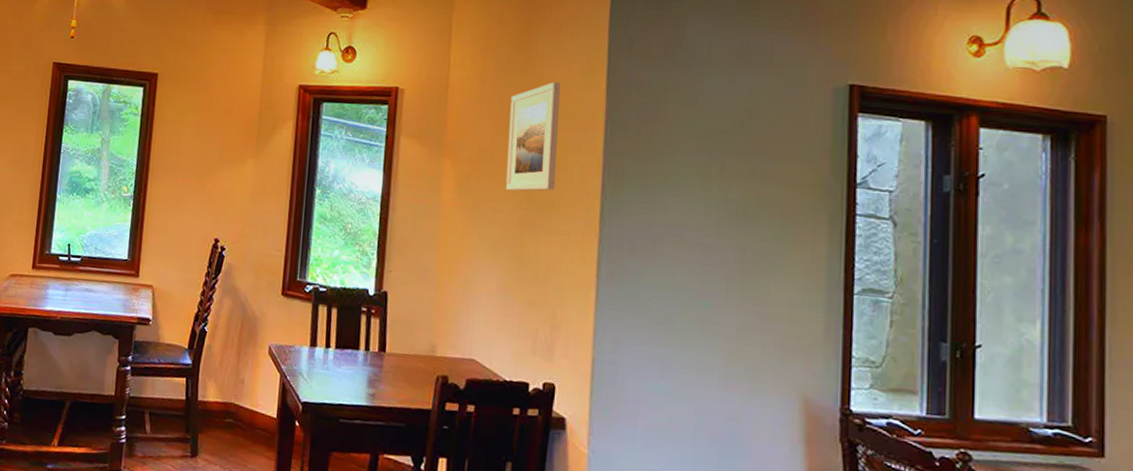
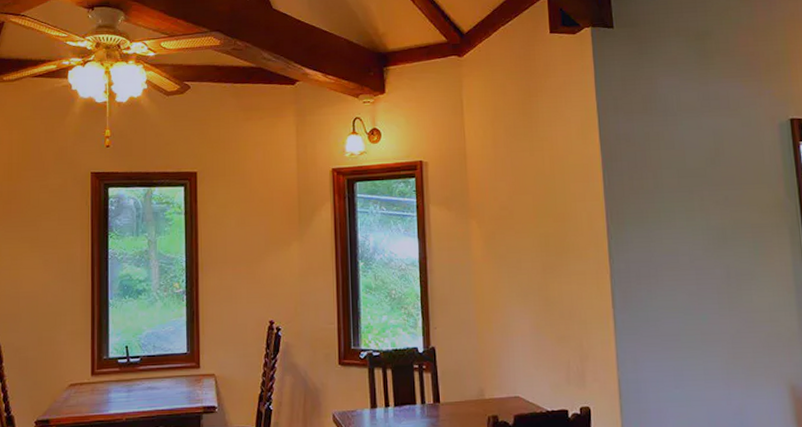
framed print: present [505,81,560,191] -> none [521,141,569,242]

